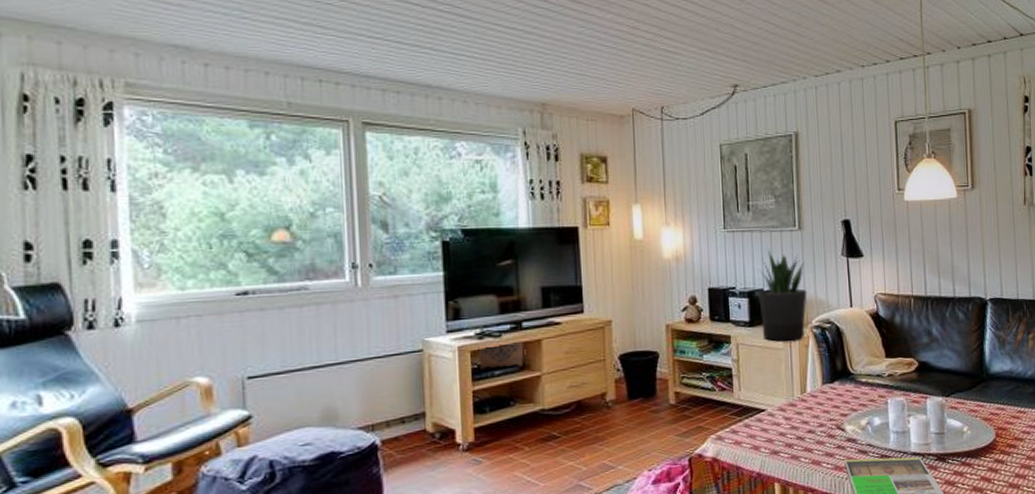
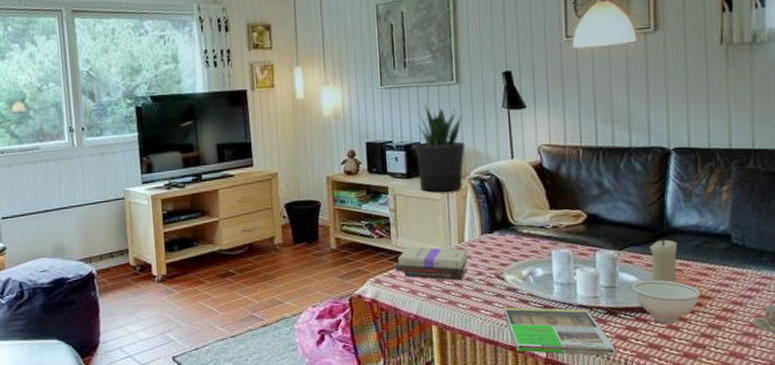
decorative box: present [478,340,528,370] -> none [167,190,207,215]
books: none [738,399,810,434] -> present [395,246,468,281]
bowl: none [958,424,1015,467] -> present [632,280,701,324]
candle: none [972,385,995,427] -> present [649,239,678,283]

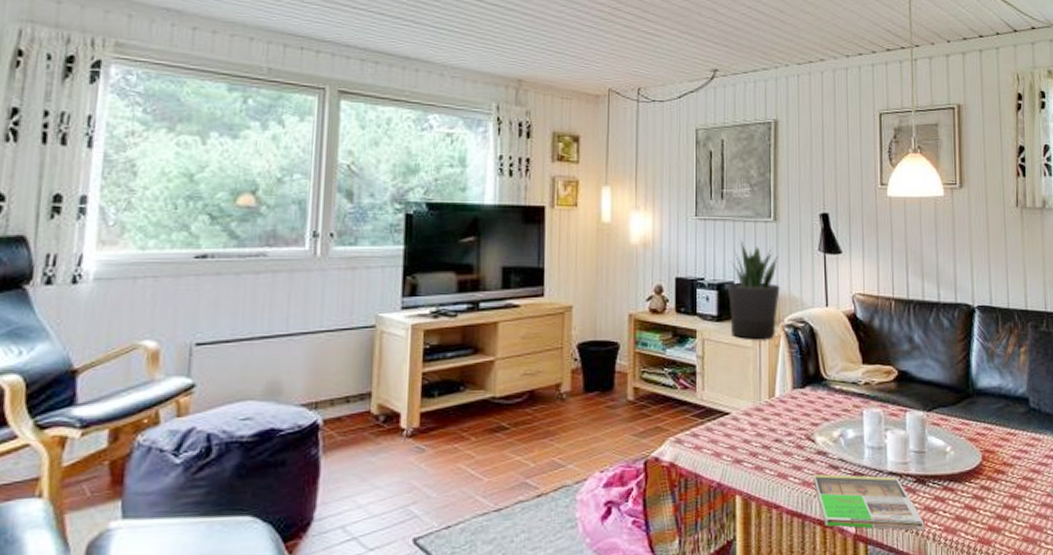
books: present [395,246,468,281] -> none [699,400,779,442]
bowl: present [632,280,701,324] -> none [940,444,1003,493]
candle: present [649,239,678,283] -> none [956,401,982,448]

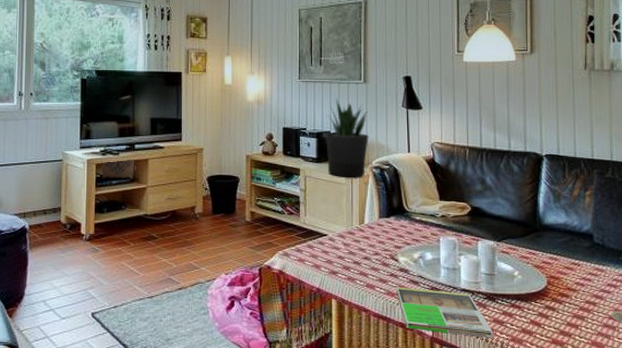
decorative box: none [431,322,483,351] -> present [101,159,137,179]

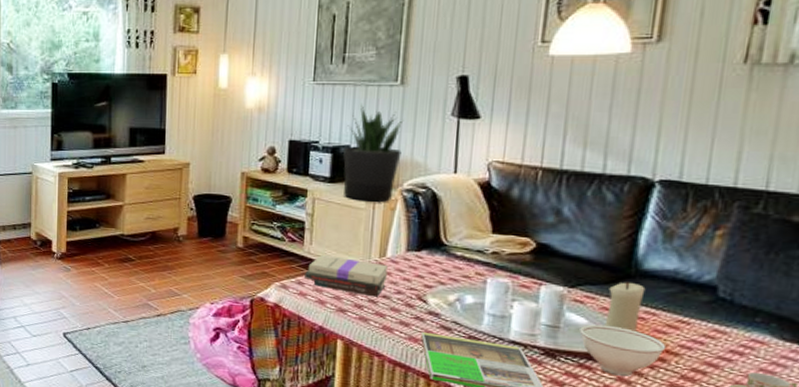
decorative box: present [101,159,137,179] -> none [73,173,114,196]
books: none [302,224,367,259] -> present [305,254,389,297]
bowl: none [509,270,568,311] -> present [579,324,667,376]
candle: none [524,234,548,274] -> present [604,282,646,331]

